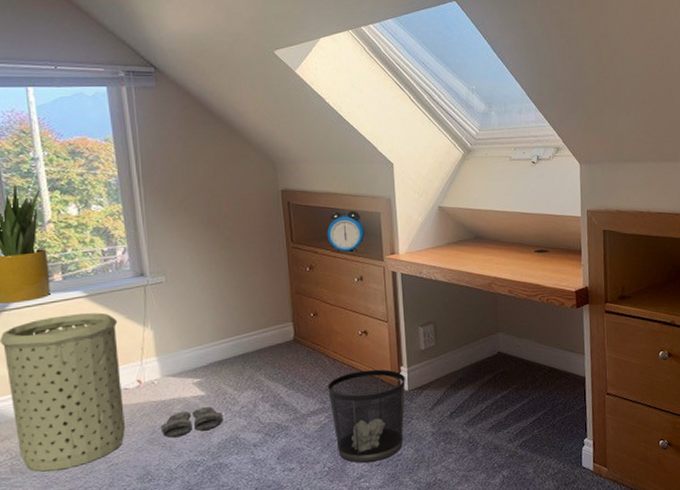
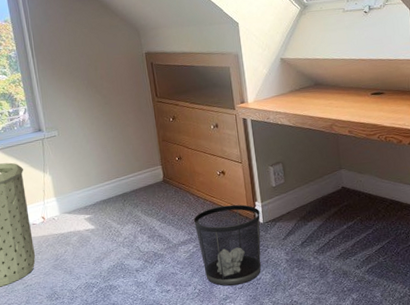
slippers: present [160,407,223,438] -> none [61,238,110,264]
alarm clock: present [326,210,365,252] -> none [185,66,218,104]

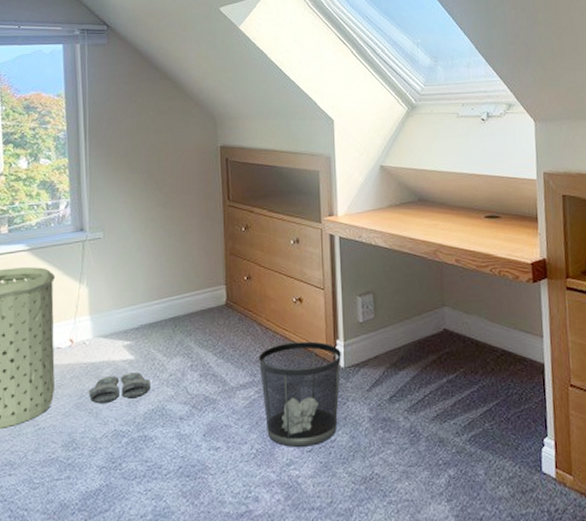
slippers: none [61,238,110,264] -> present [88,372,151,404]

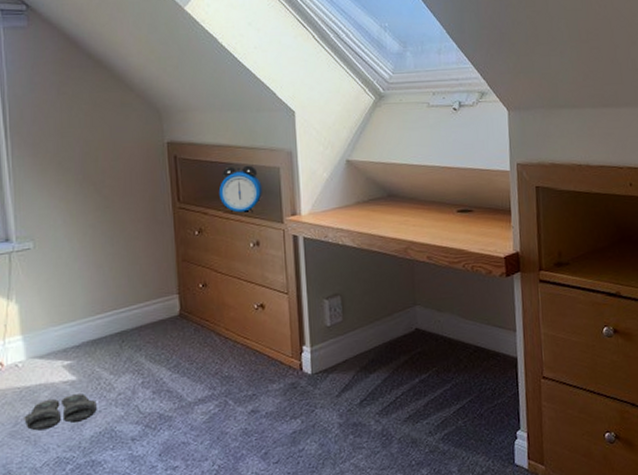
waste bin: present [259,341,341,447] -> none [218,349,308,460]
alarm clock: none [264,168,303,212] -> present [218,165,262,213]

